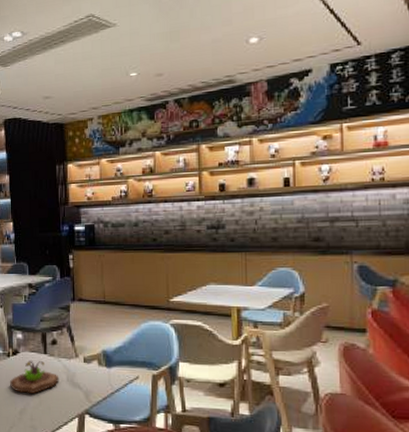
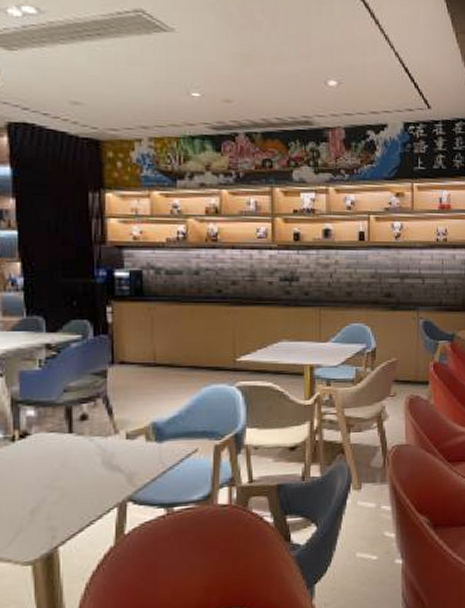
succulent planter: present [10,361,59,393] -> none [15,443,91,487]

